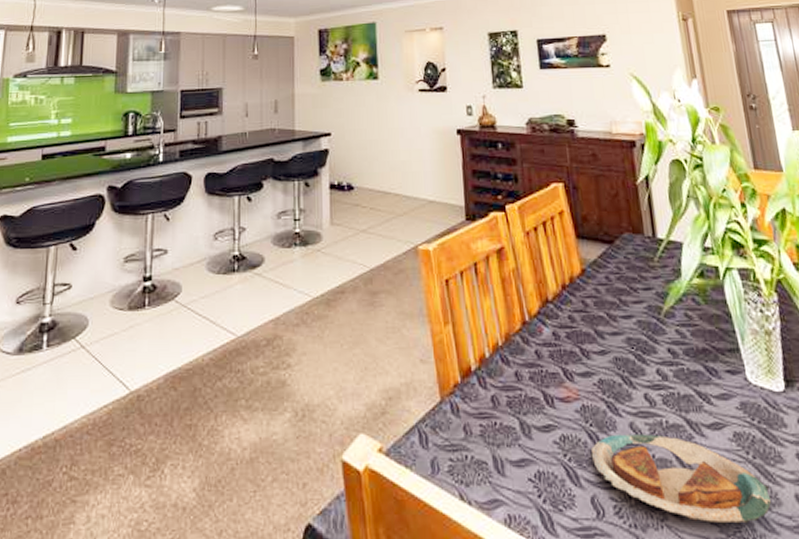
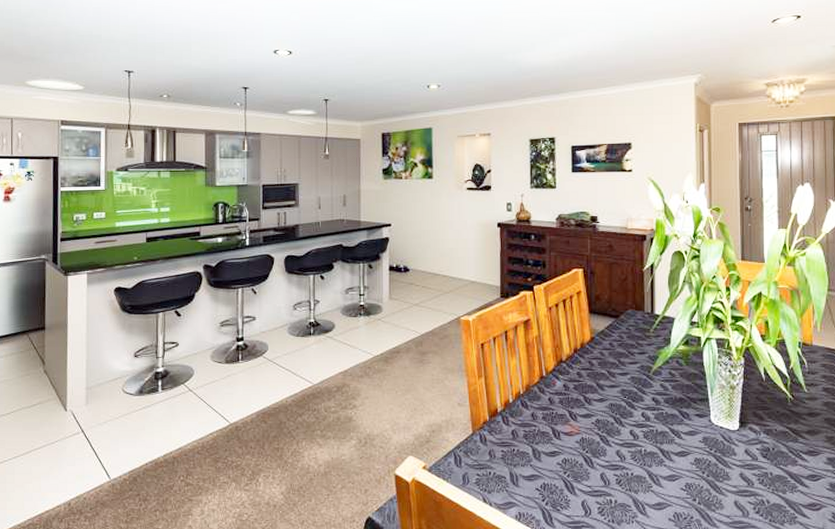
plate: present [591,434,771,524] -> none [585,459,717,520]

